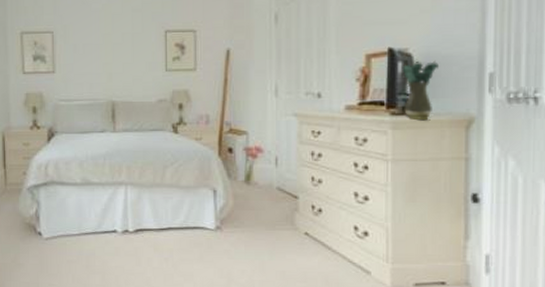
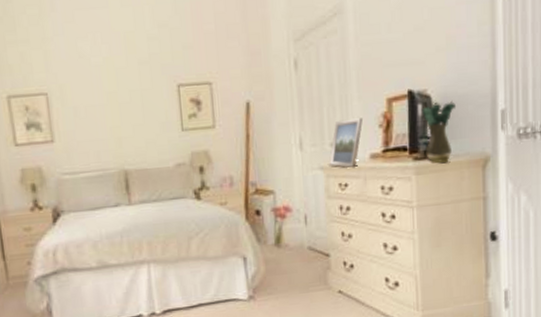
picture frame: none [302,71,339,118] -> present [328,118,363,169]

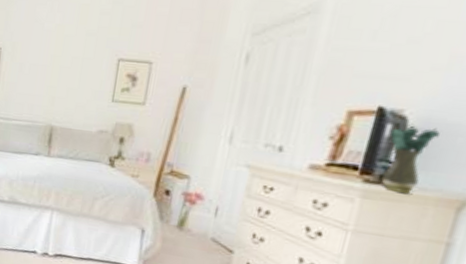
picture frame: present [328,118,363,169] -> none [257,123,311,174]

